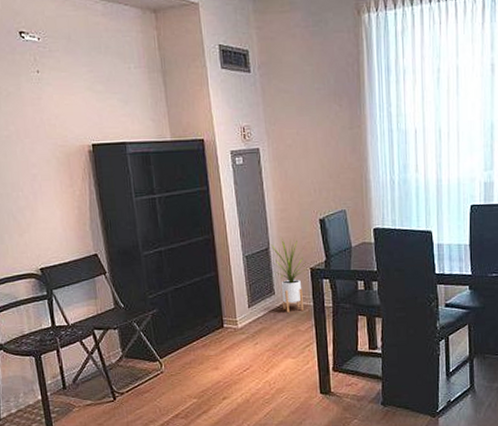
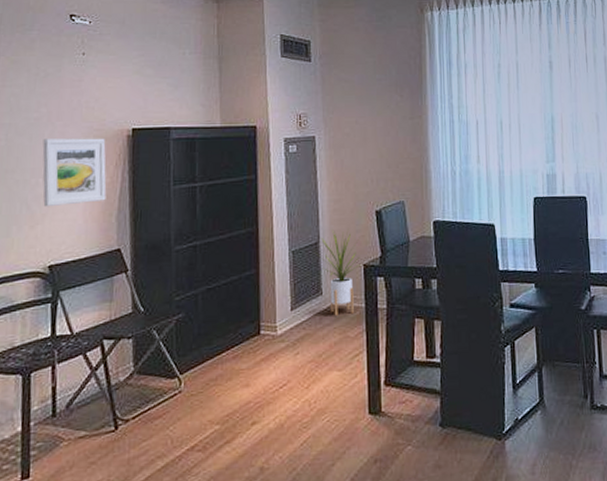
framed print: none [16,153,79,218] -> present [42,138,107,207]

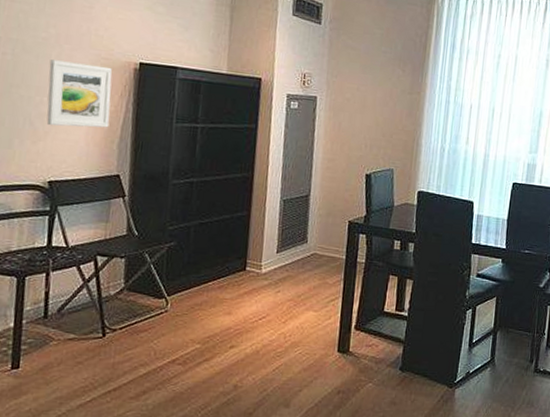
house plant: present [317,231,362,316] -> none [306,187,349,263]

